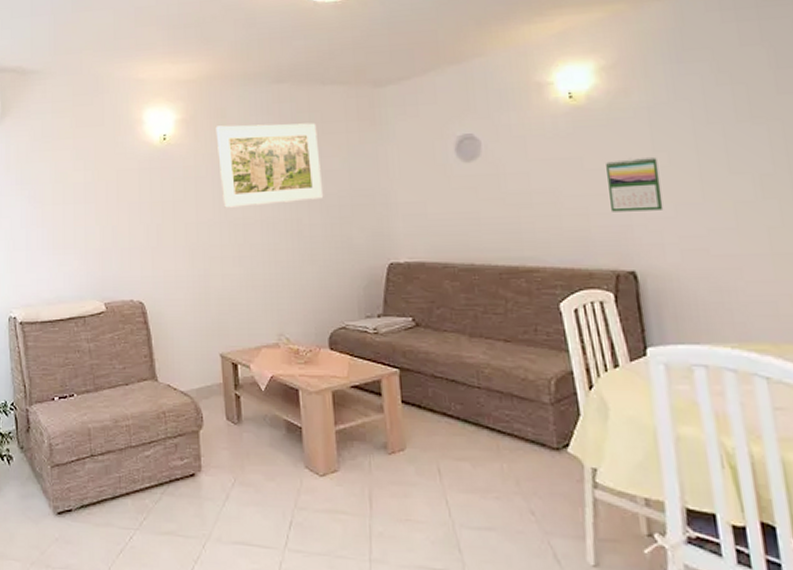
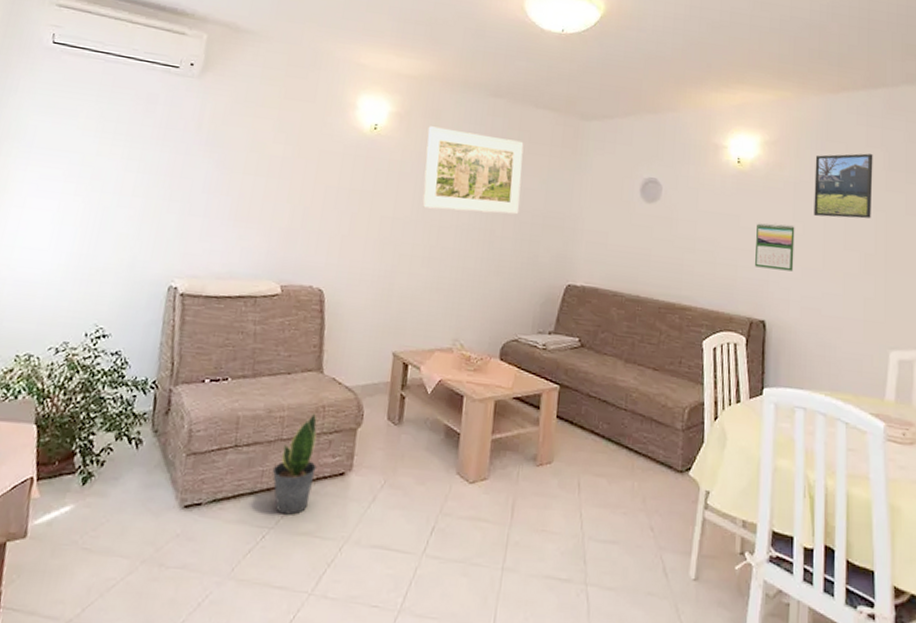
potted plant: none [128,419,168,516] -> present [272,413,317,515]
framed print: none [670,54,762,140] -> present [814,153,873,219]

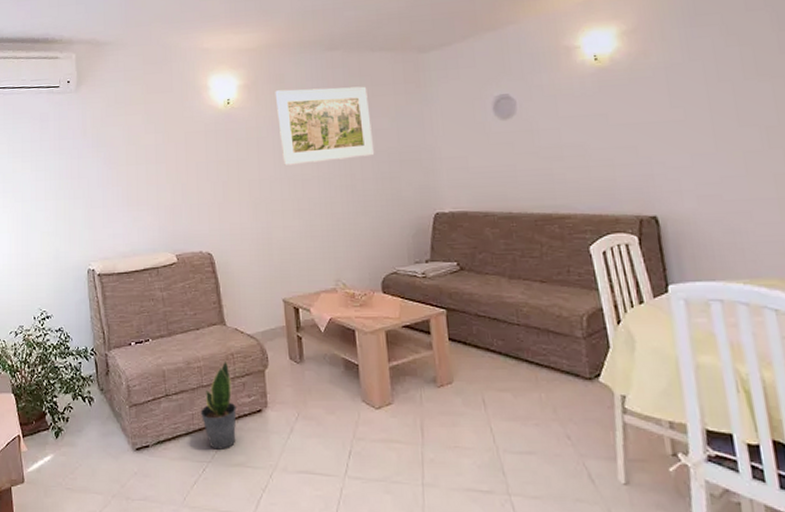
calendar: present [755,223,795,272] -> none [629,112,681,163]
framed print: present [814,153,873,219] -> none [685,18,767,97]

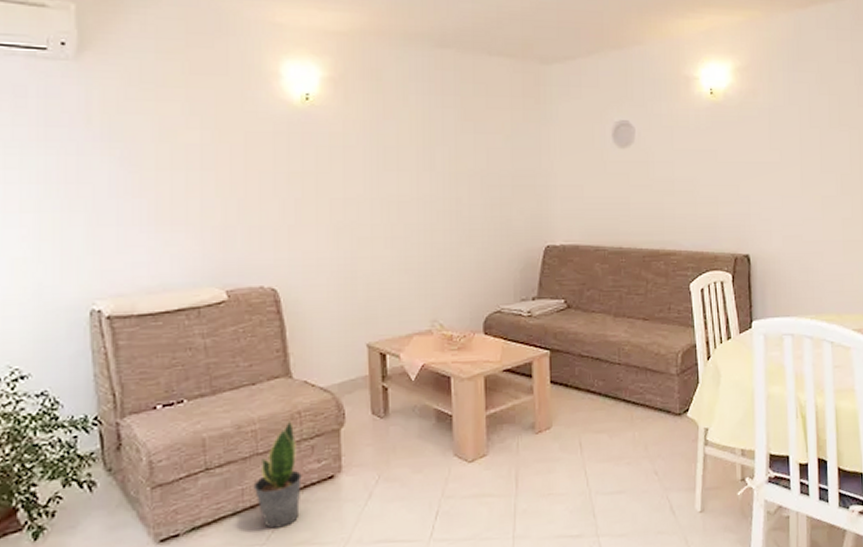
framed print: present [275,86,375,165] -> none [369,89,485,183]

